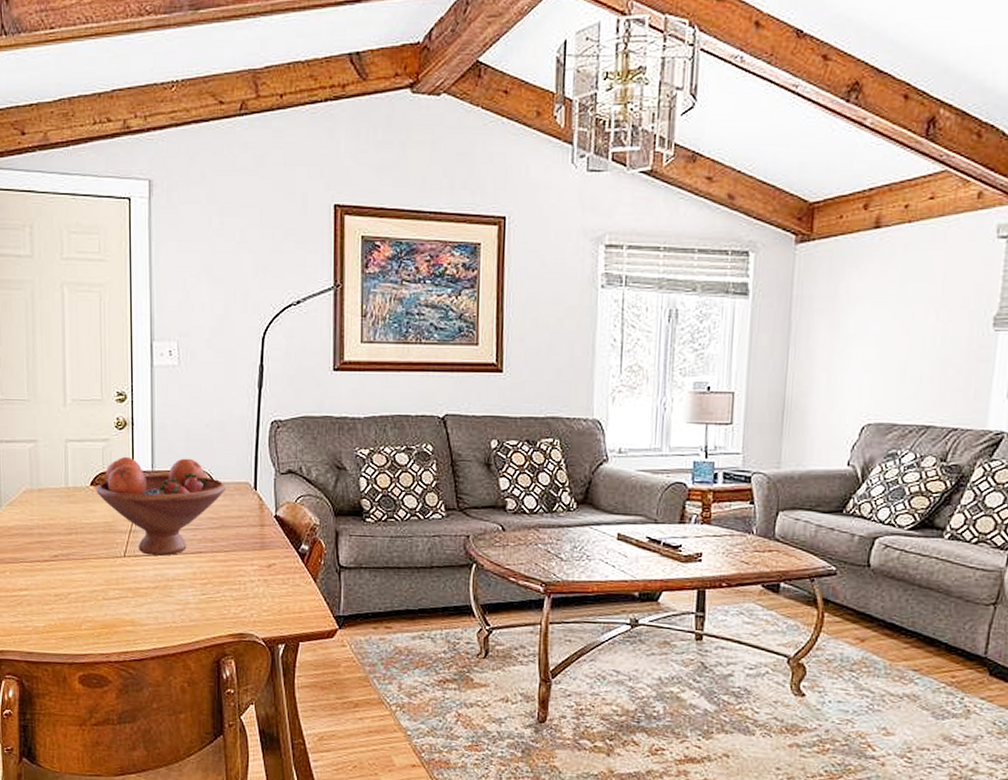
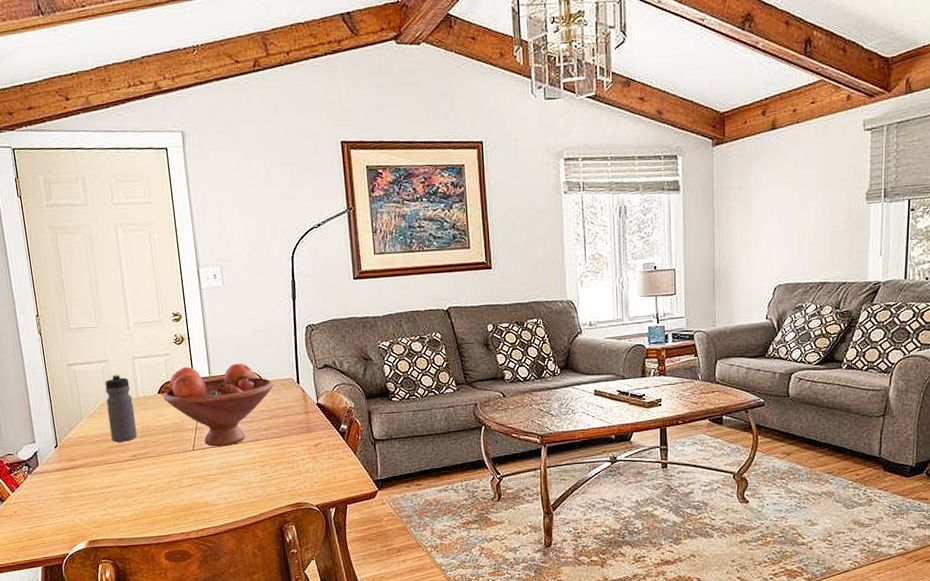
water bottle: none [30,458,62,538] -> present [105,374,138,442]

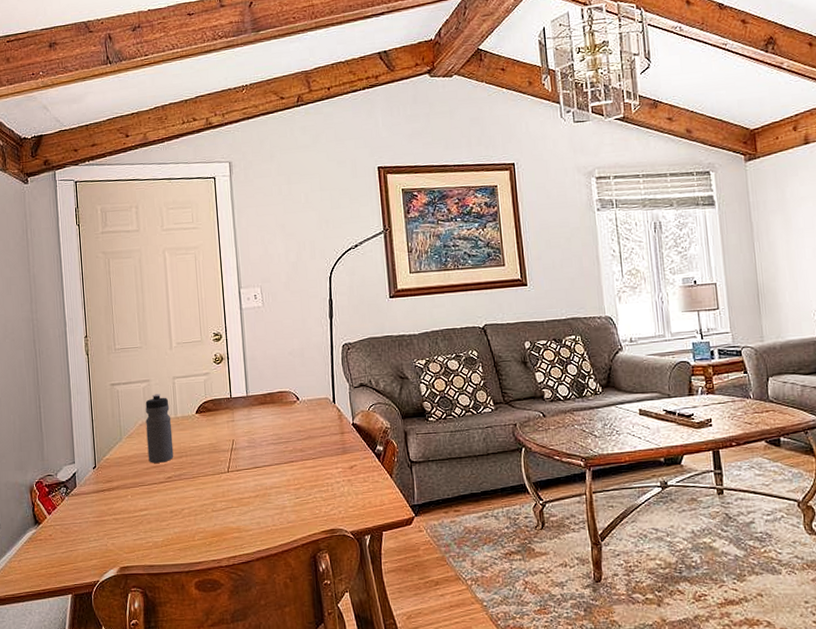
fruit bowl: present [163,363,274,447] -> none [201,382,309,469]

